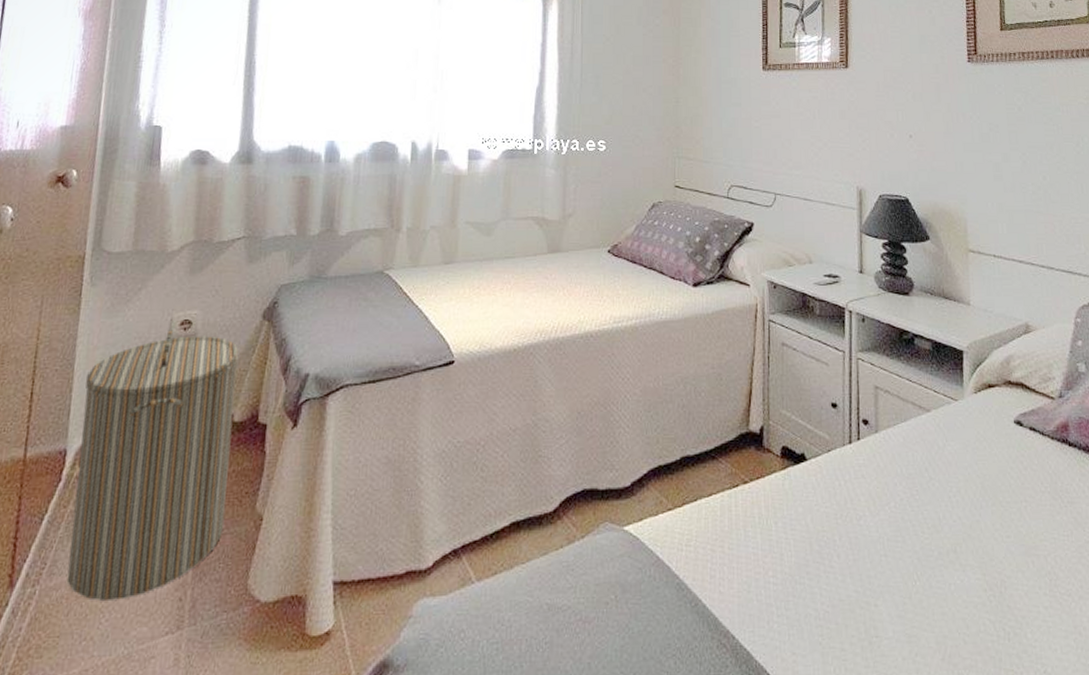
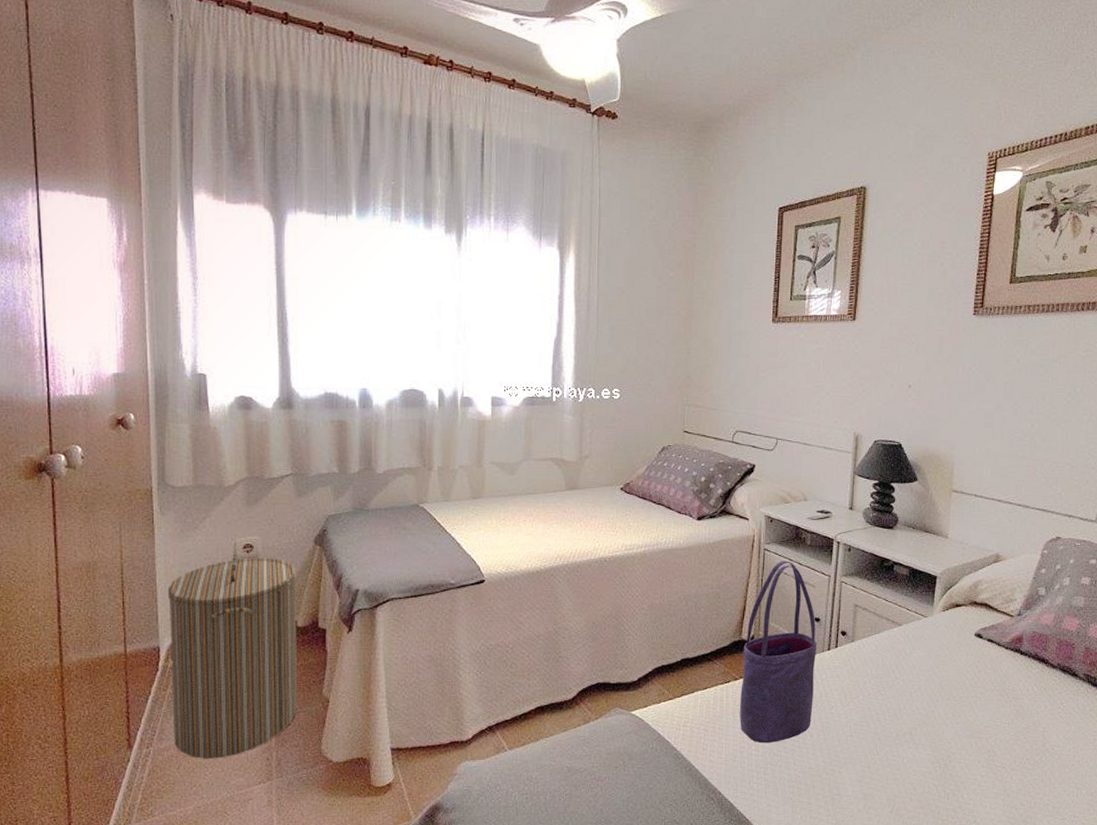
tote bag: none [752,334,838,568] -> present [740,561,818,744]

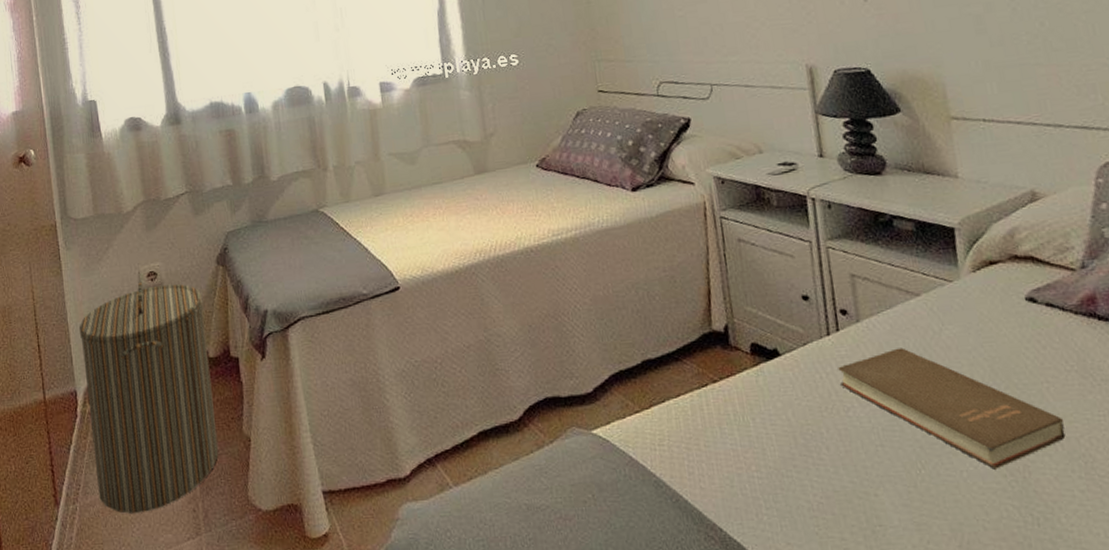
tote bag: present [740,561,818,744] -> none [716,228,824,462]
book: none [830,664,982,758] -> present [838,347,1066,470]

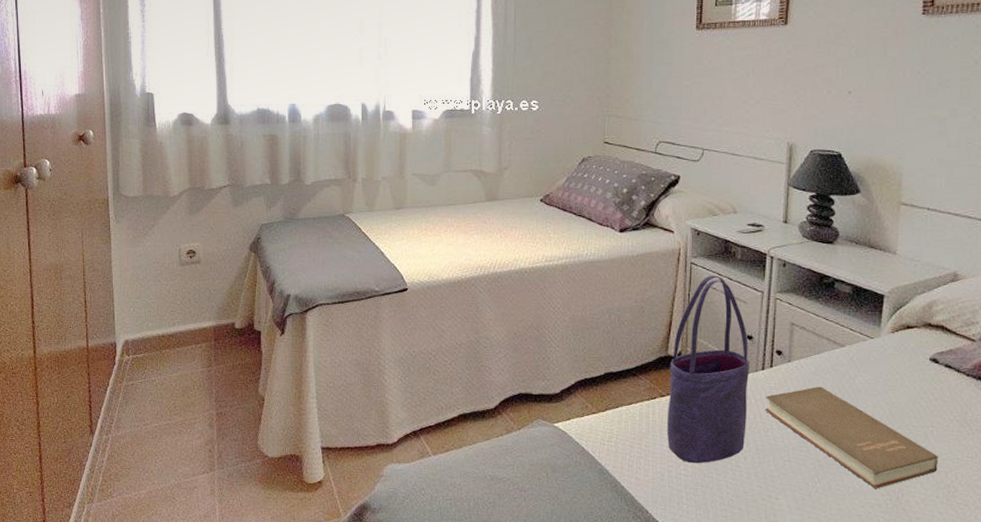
laundry hamper: present [79,282,219,514] -> none [123,257,236,448]
tote bag: none [716,228,824,462] -> present [667,275,750,464]

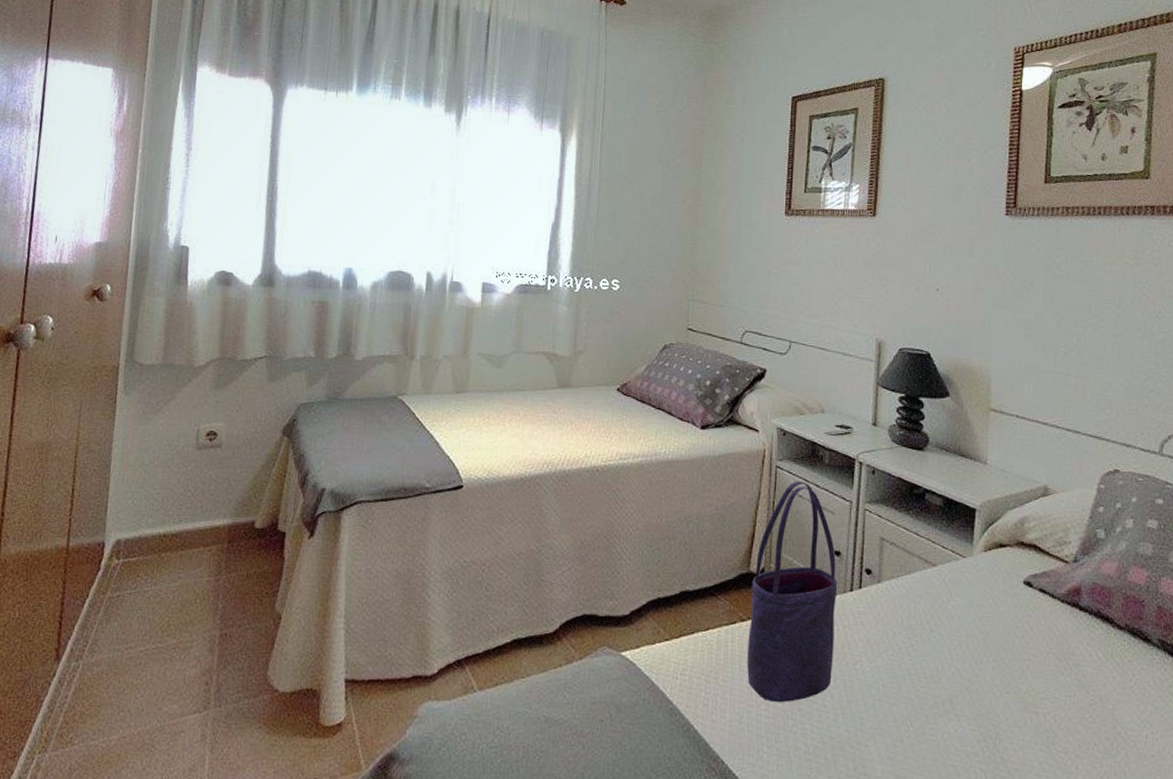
book: present [765,386,939,489] -> none [854,611,1037,734]

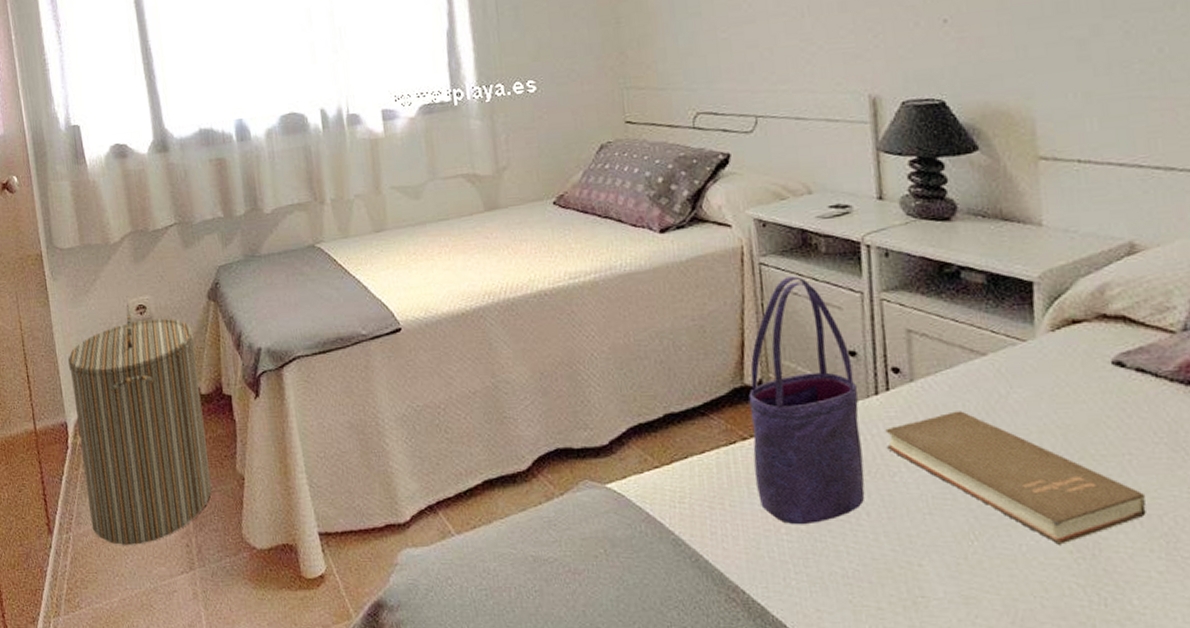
laundry hamper: none [106,440,261,679] -> present [68,315,212,545]
book: none [854,611,1037,734] -> present [885,411,1147,545]

